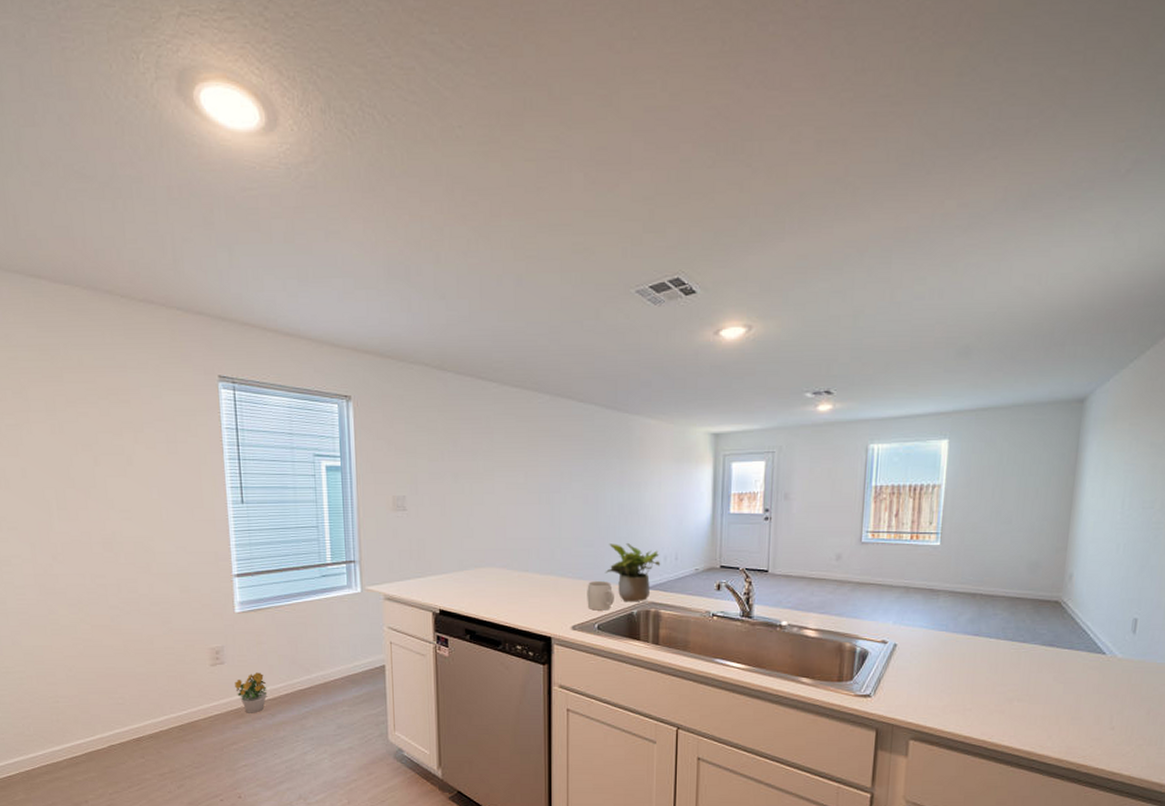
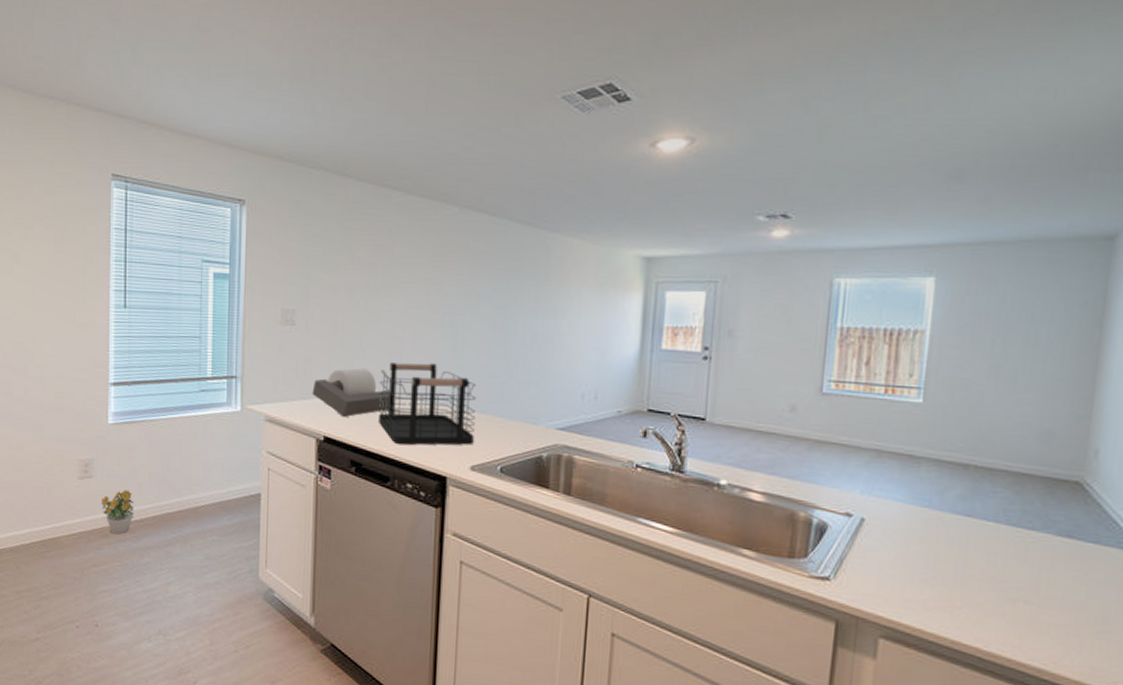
paper towel holder: none [426,545,498,590] -> present [312,367,390,417]
dish rack: none [486,538,573,611] -> present [378,363,477,445]
mug: present [587,581,614,611] -> none [489,417,521,451]
potted plant: present [605,542,661,602] -> none [511,375,578,444]

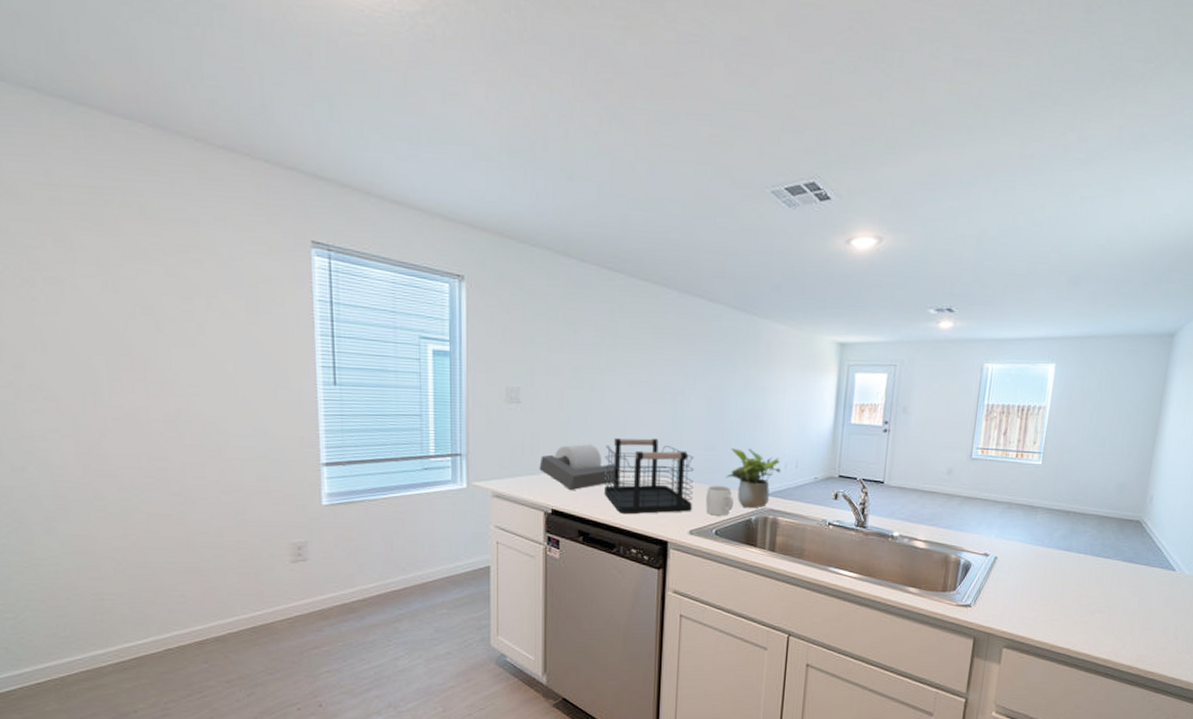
flowerpot: present [102,490,135,535] -> none [319,571,357,615]
mug: none [489,417,521,451] -> present [705,486,734,516]
potted plant: none [511,375,578,444] -> present [725,448,782,509]

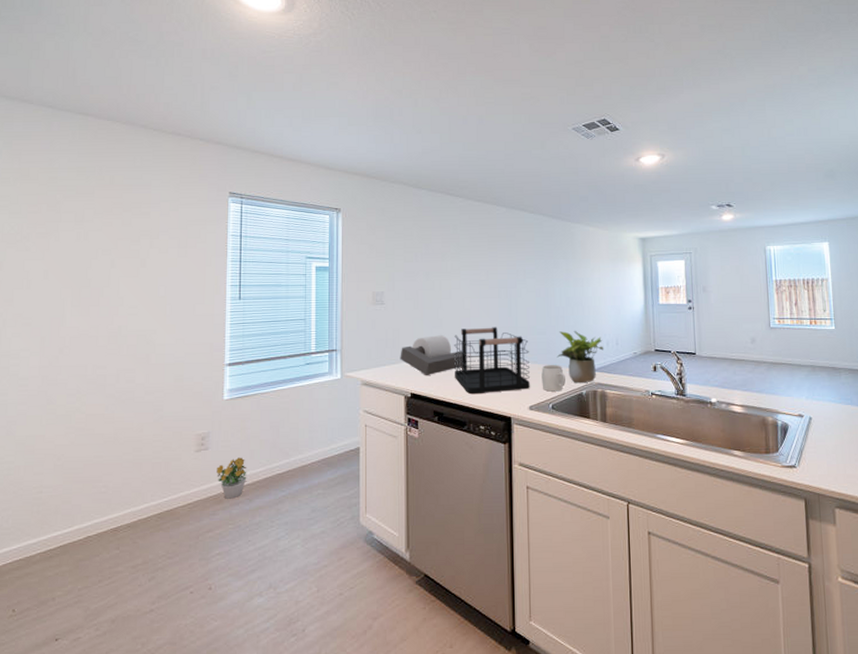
flowerpot: none [319,571,357,615] -> present [217,457,247,499]

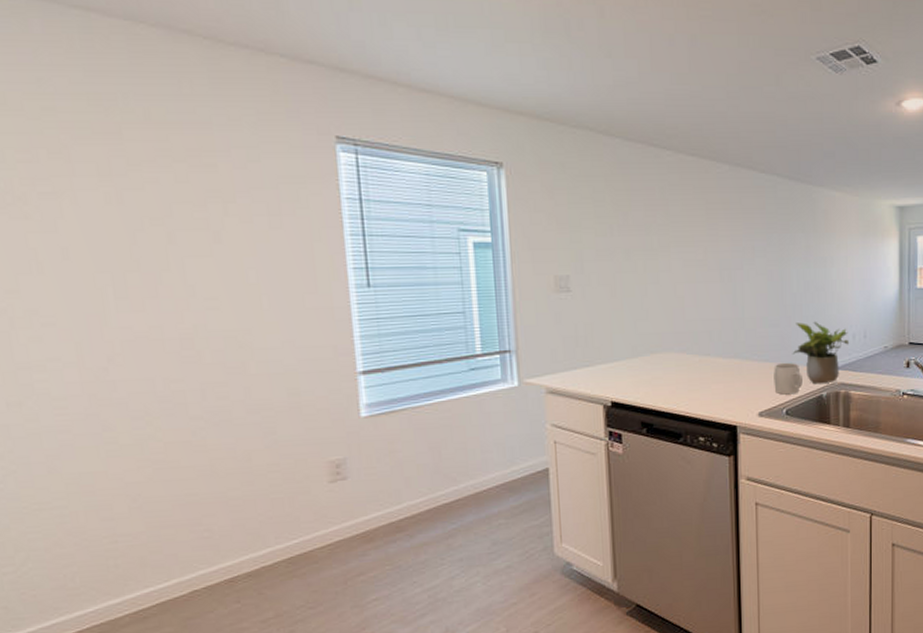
flowerpot: present [217,457,247,499] -> none [361,486,404,537]
paper towel holder: present [400,334,463,375] -> none [595,328,676,379]
dish rack: present [453,327,530,394] -> none [663,318,760,400]

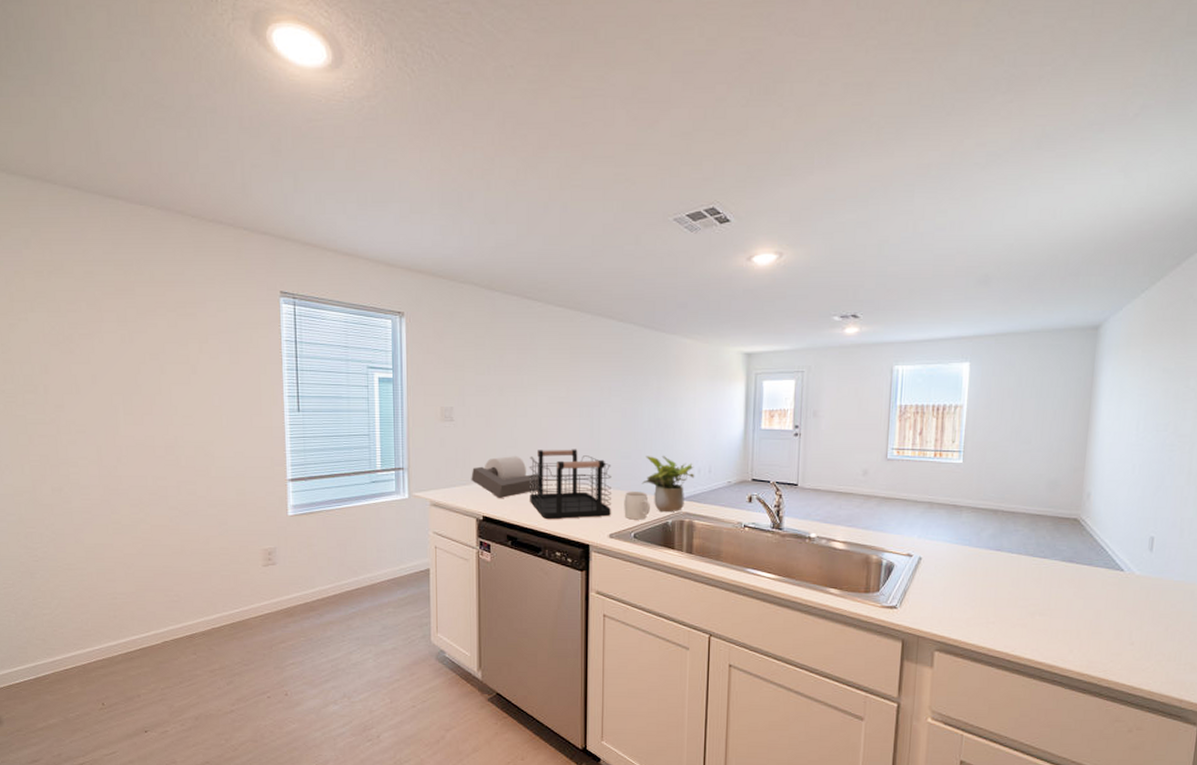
paper towel holder: none [595,328,676,379] -> present [471,455,539,498]
dish rack: none [663,318,760,400] -> present [529,449,612,519]

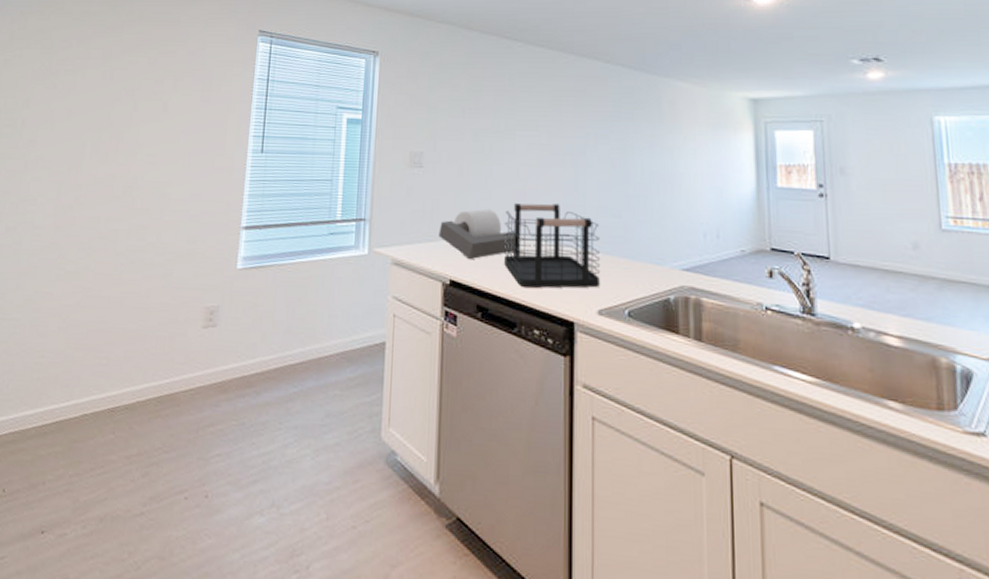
mug: present [624,492,650,520] -> none [615,258,647,294]
potted plant: present [641,455,695,513] -> none [635,214,700,286]

